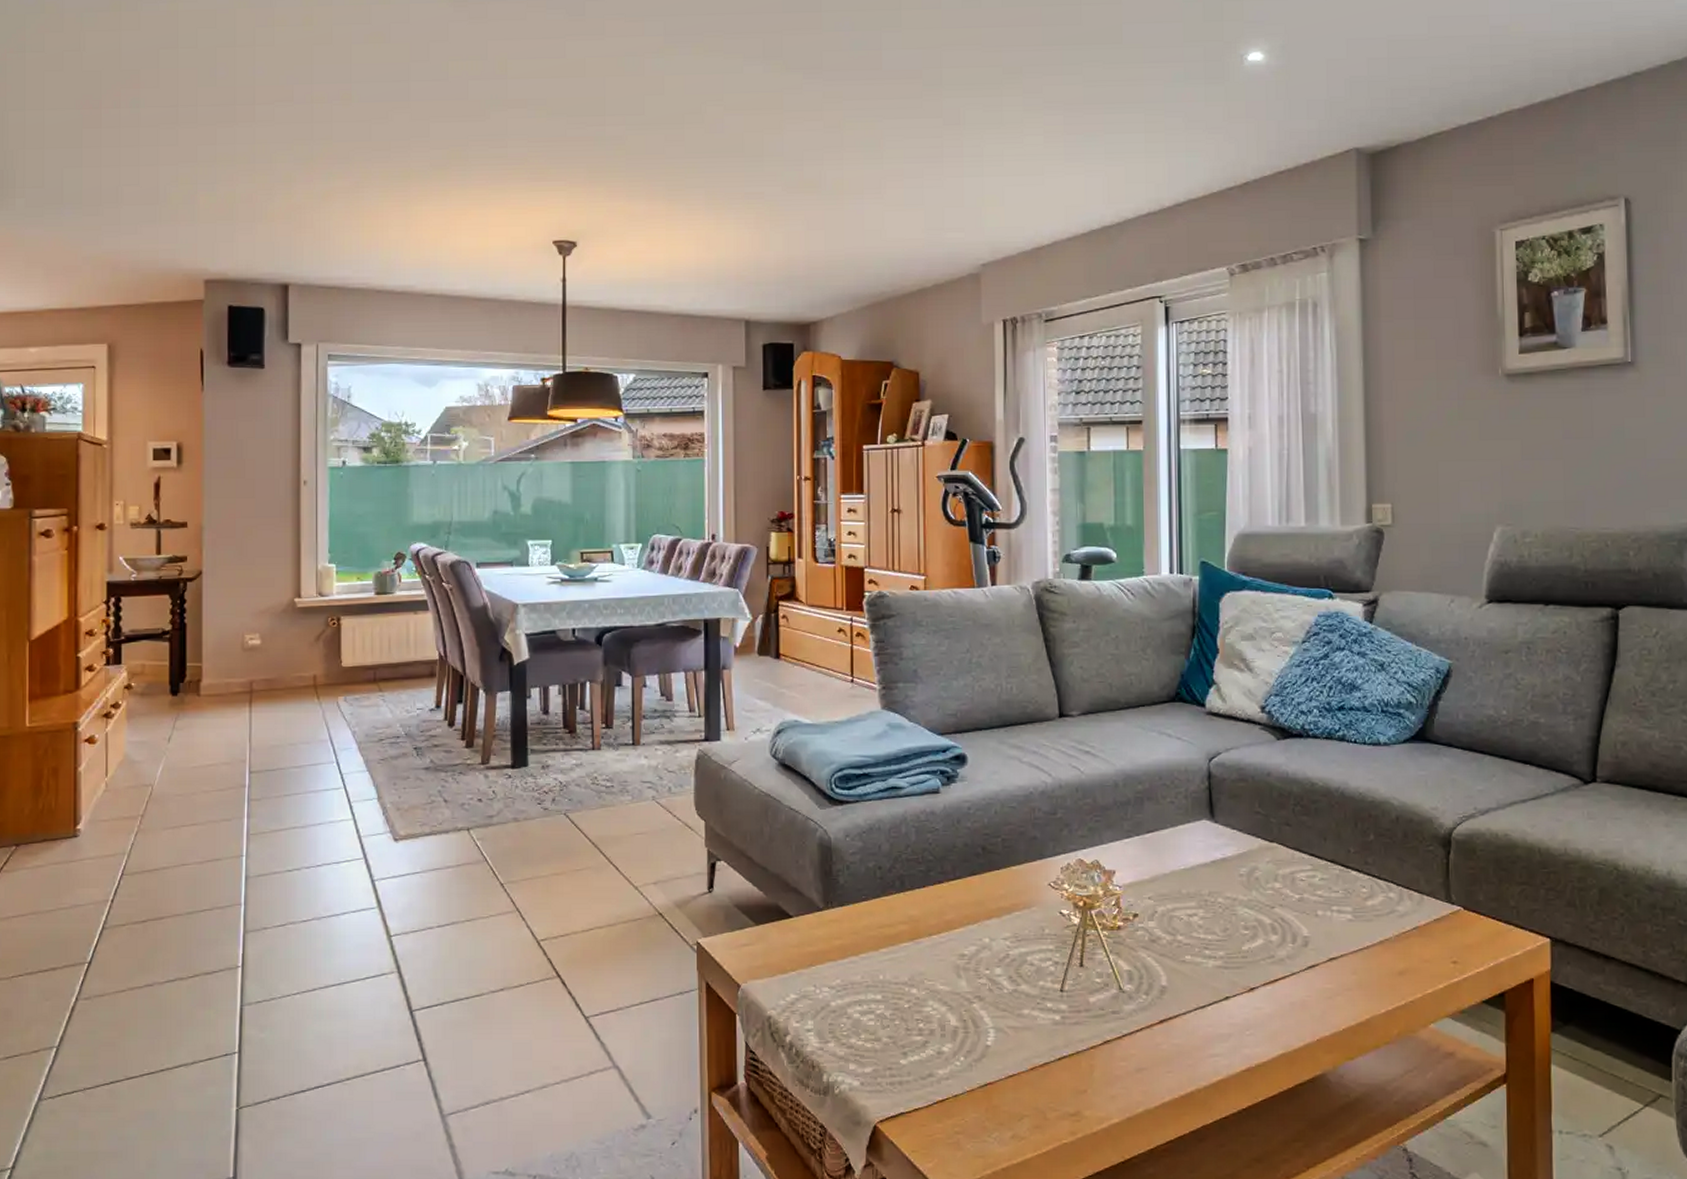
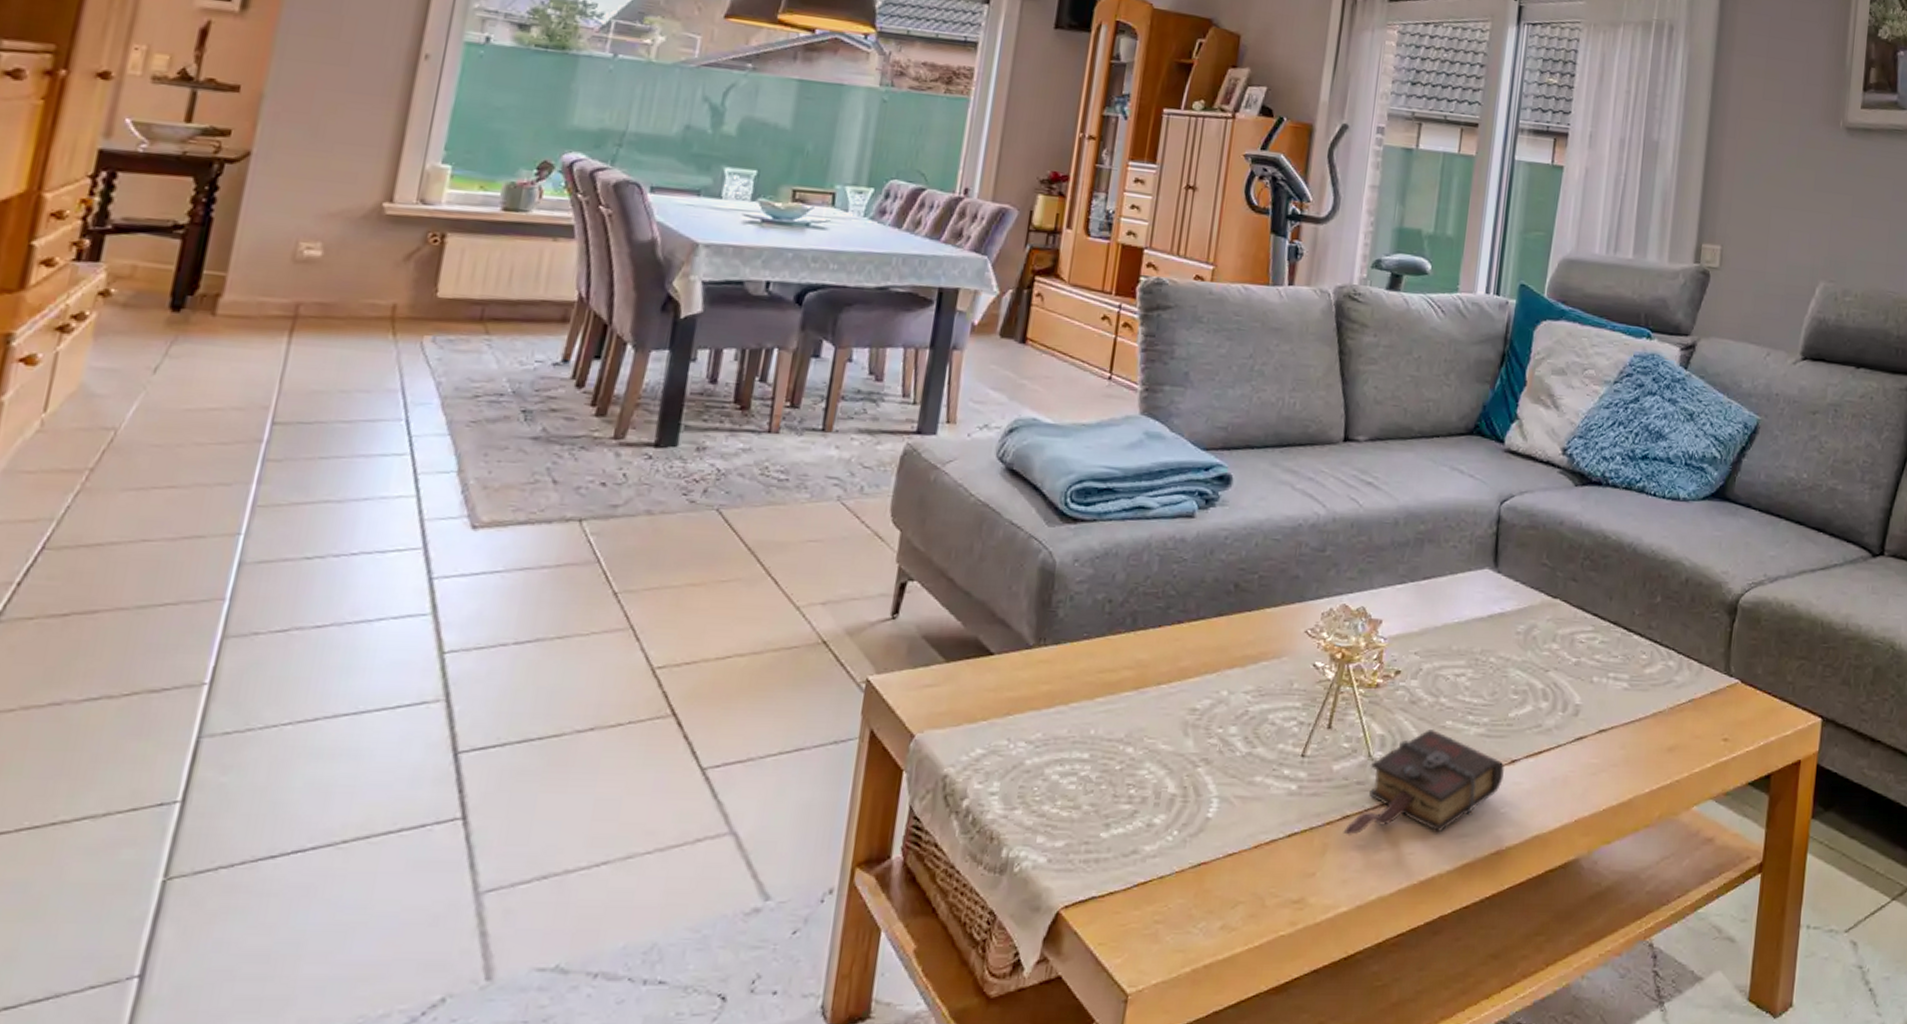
book: none [1106,963,1245,1059] -> present [1343,728,1504,837]

